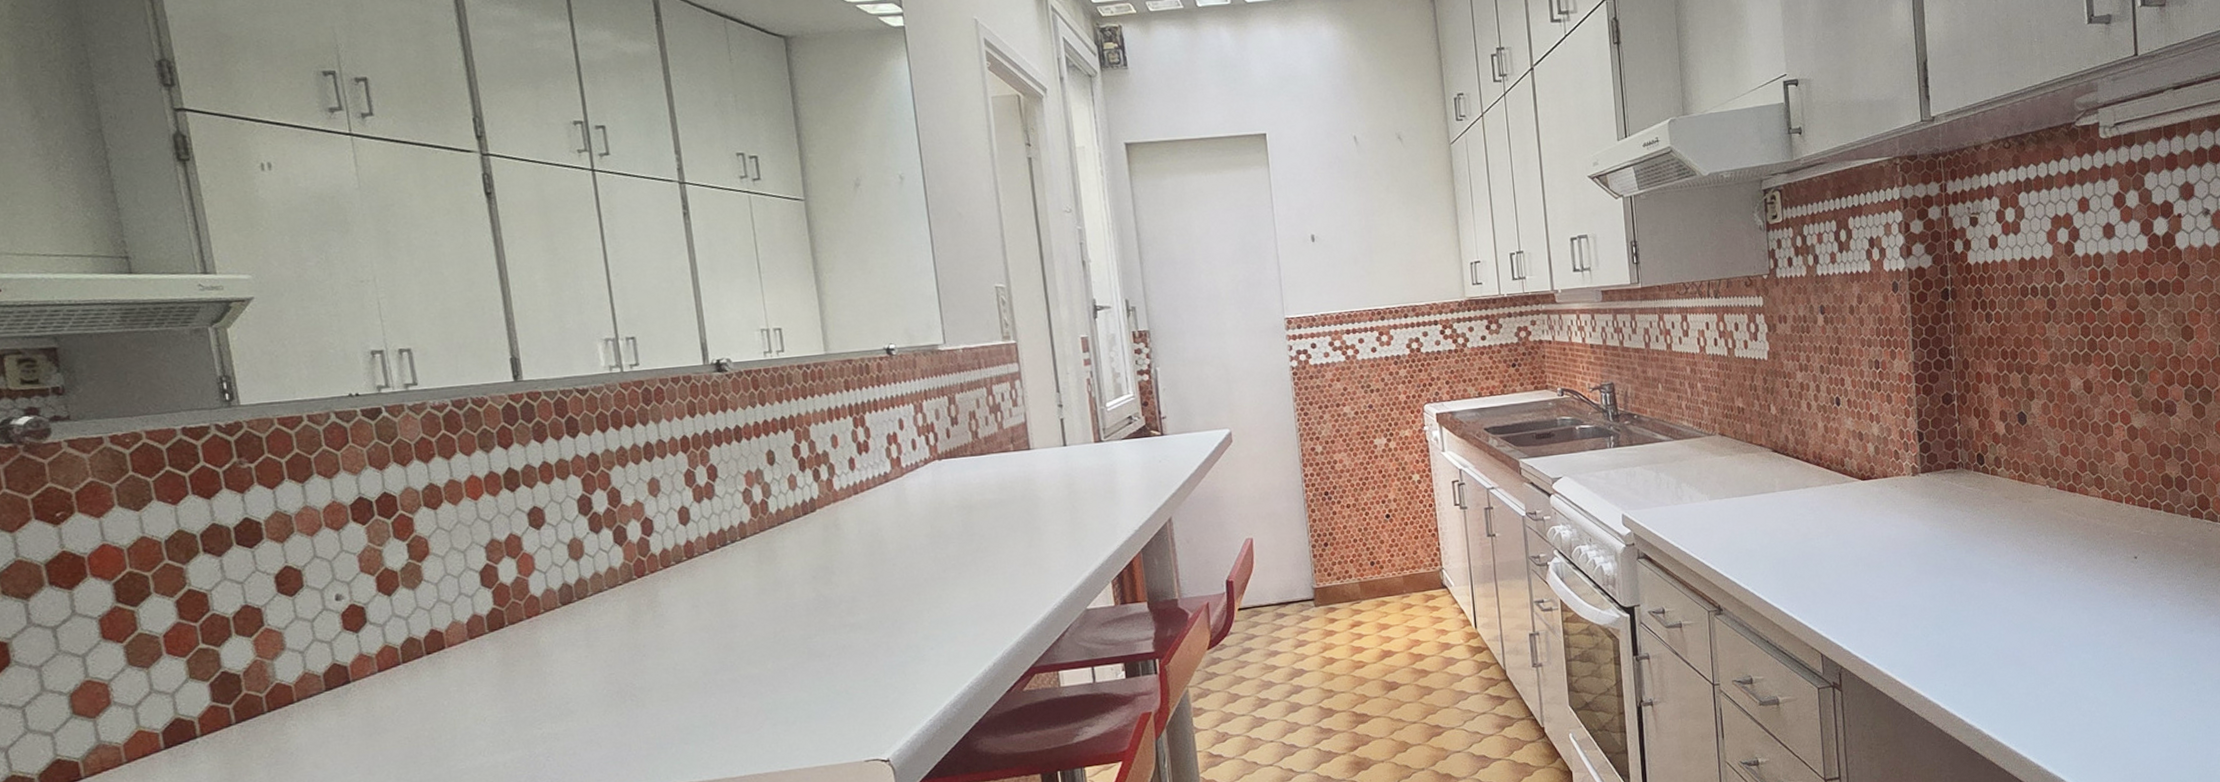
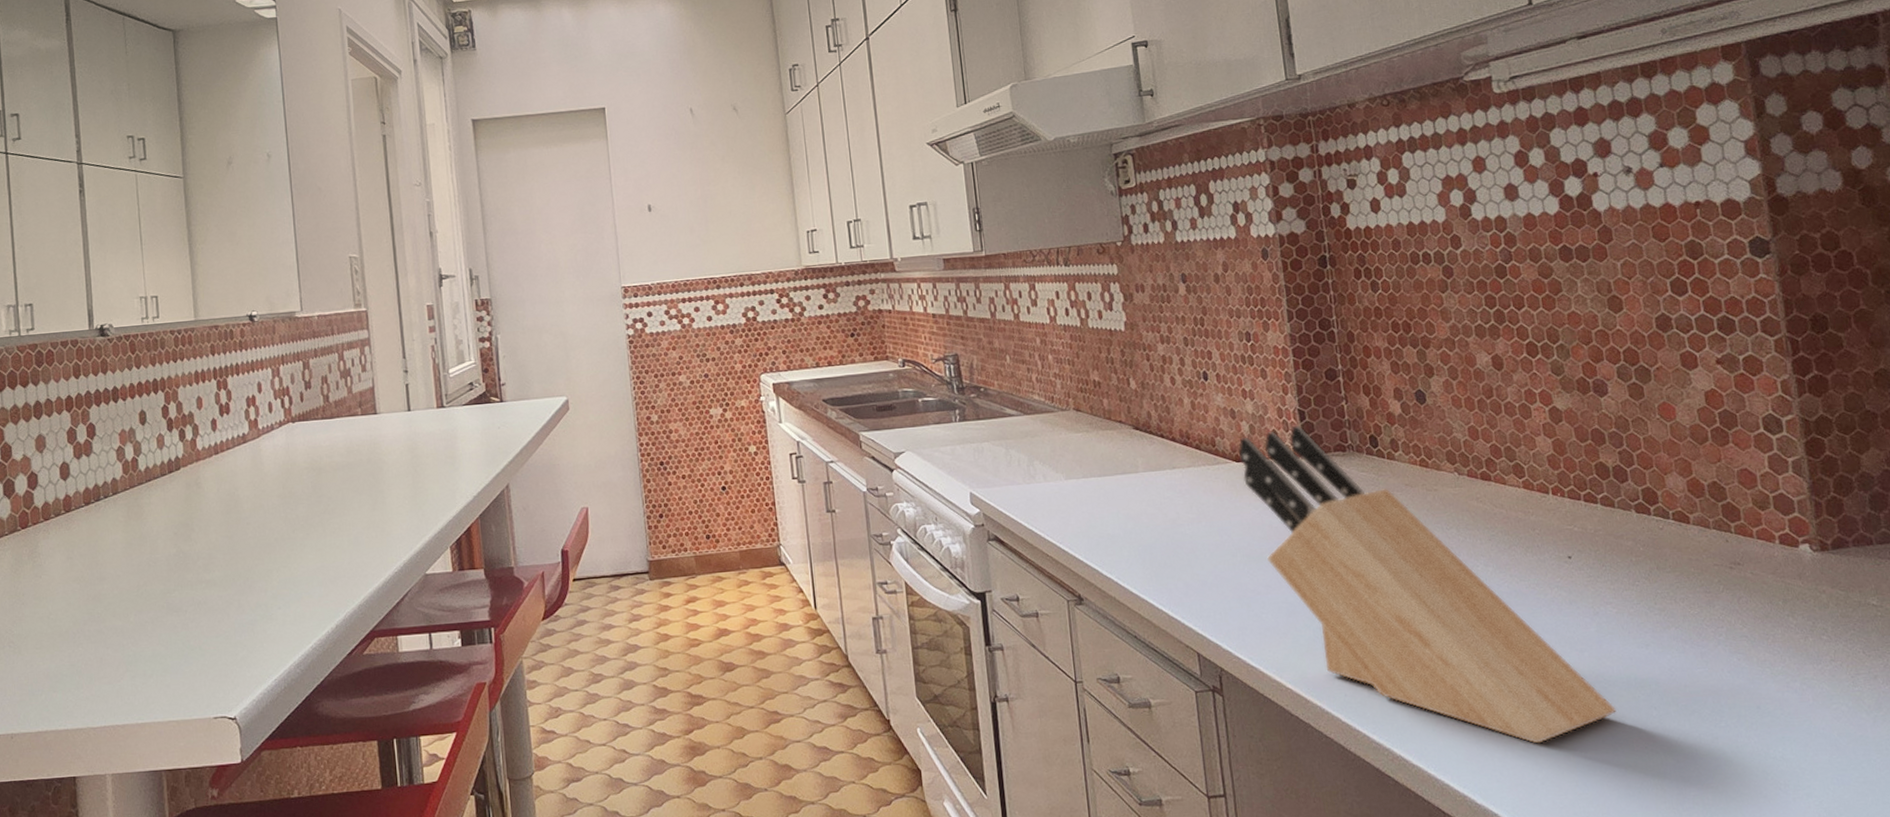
knife block: none [1863,445,2164,719] -> present [1237,425,1616,744]

